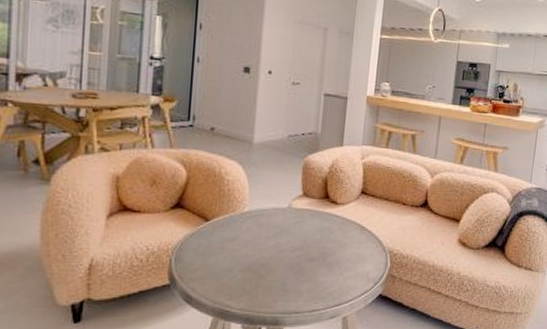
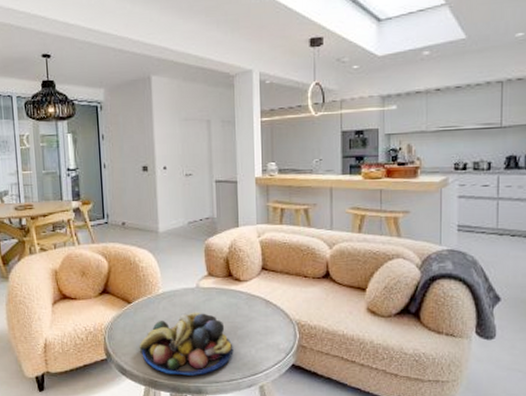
fruit bowl: none [211,234,320,305] -> present [139,312,234,376]

